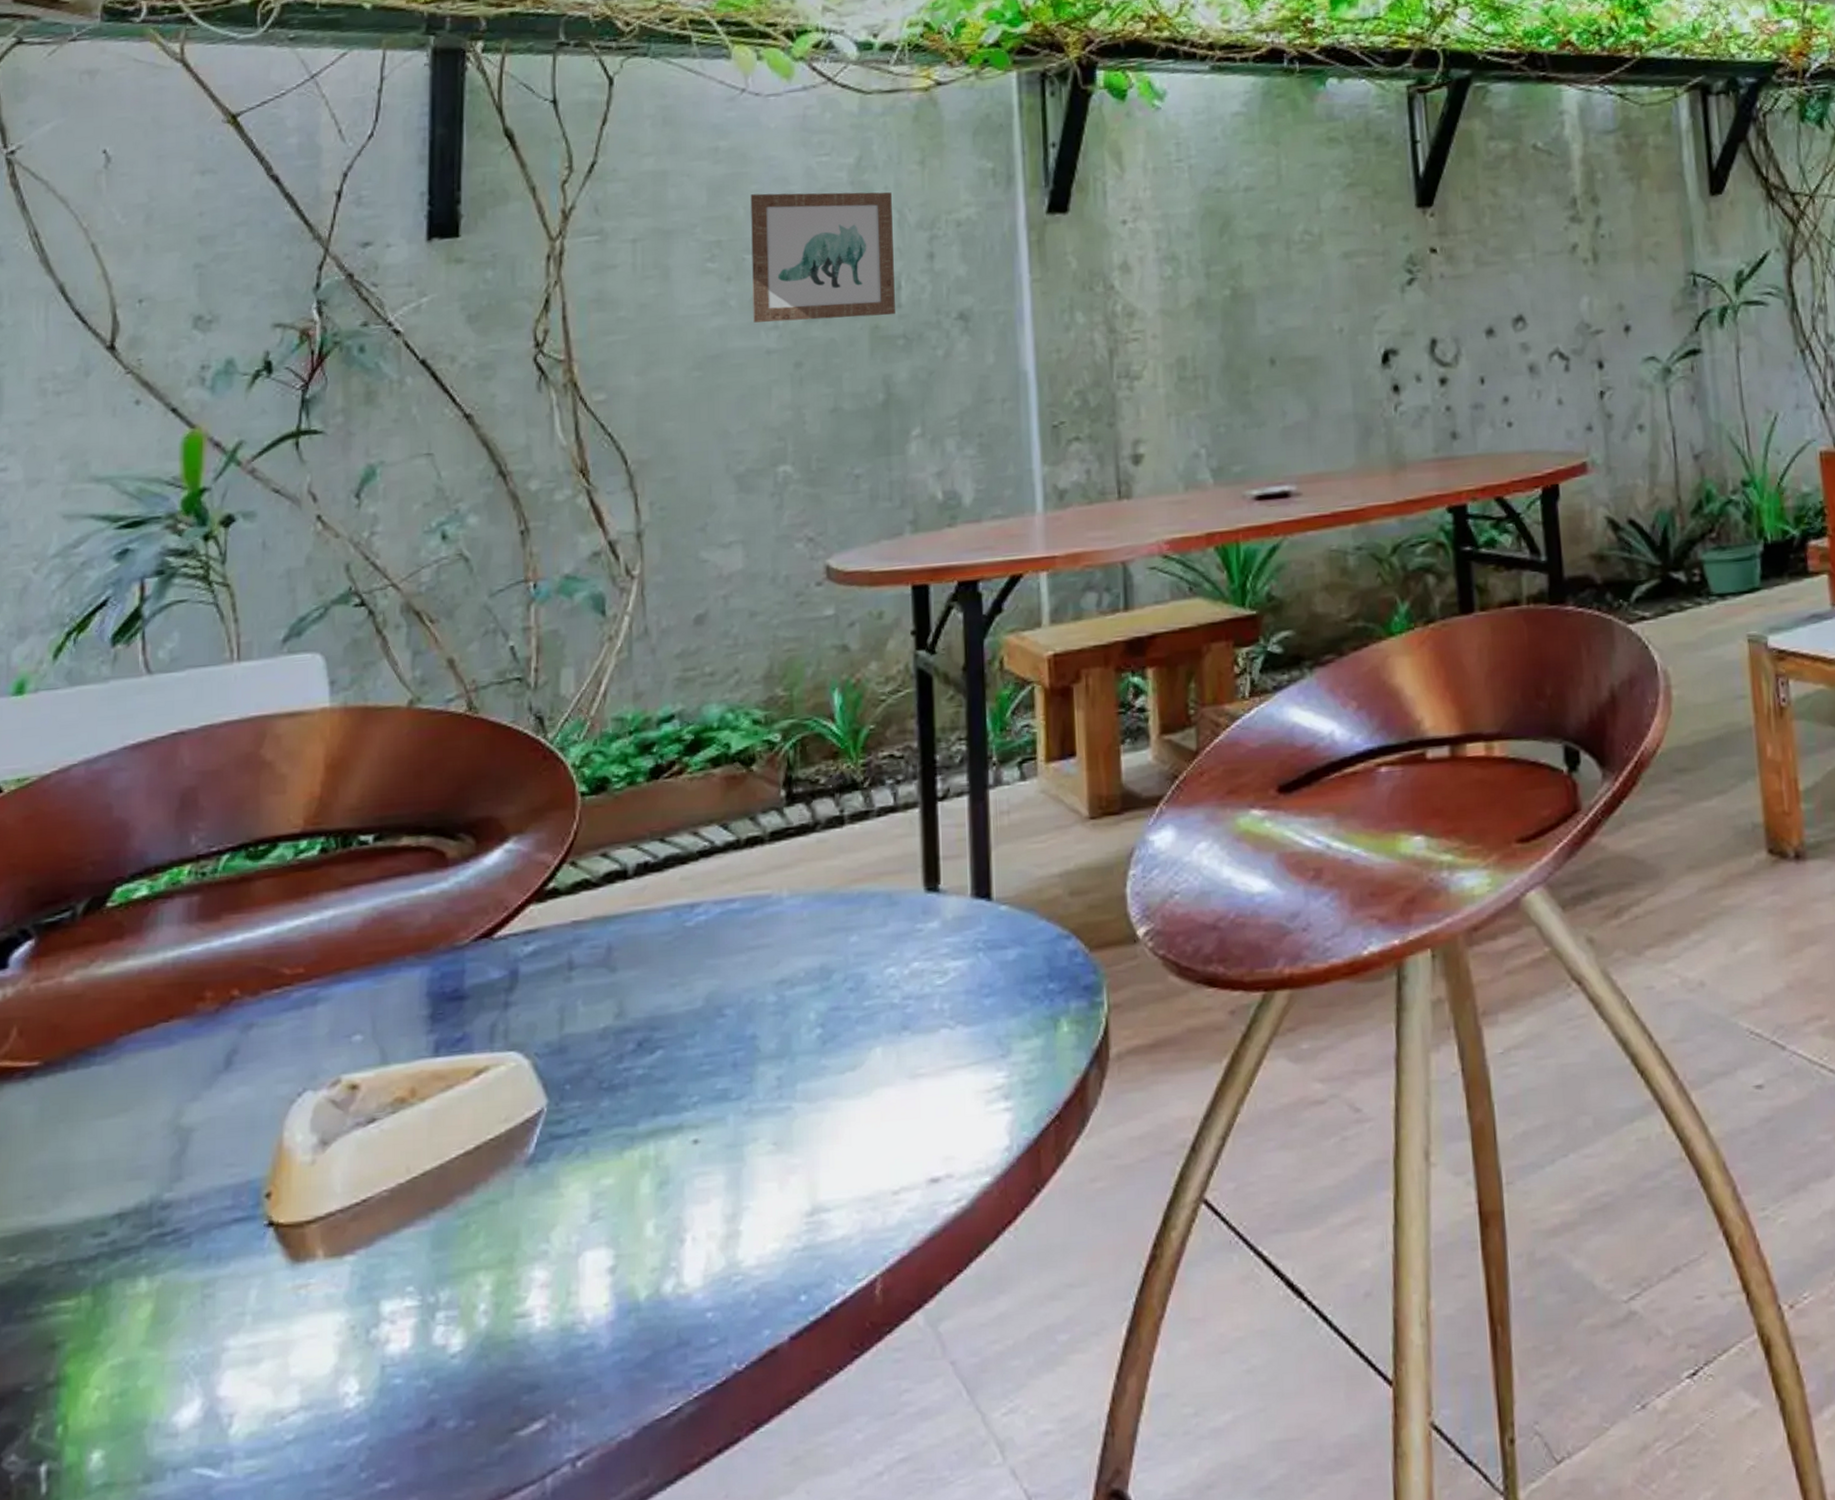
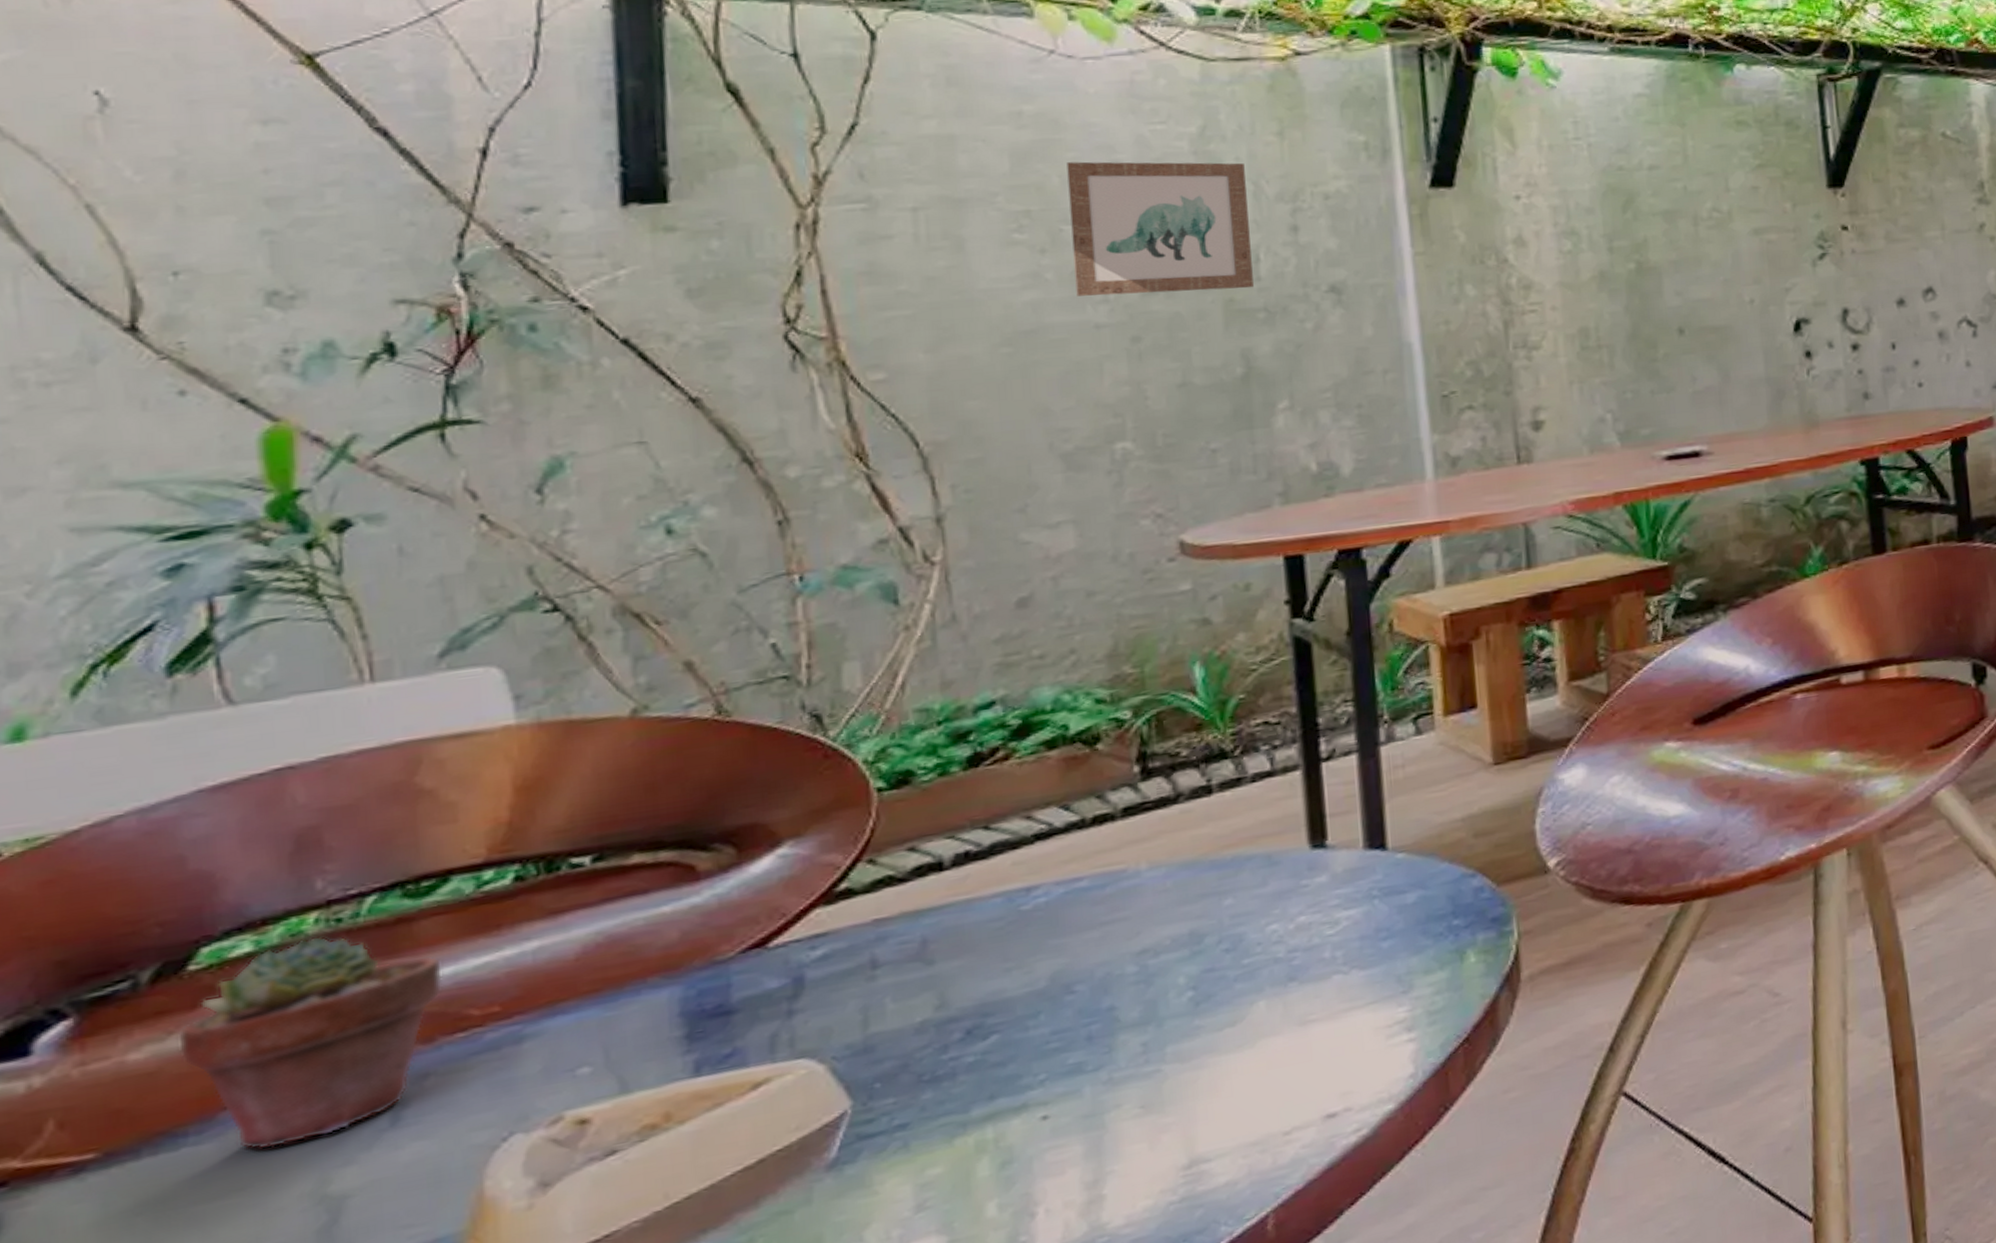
potted succulent: none [96,887,268,1076] -> present [178,936,444,1150]

